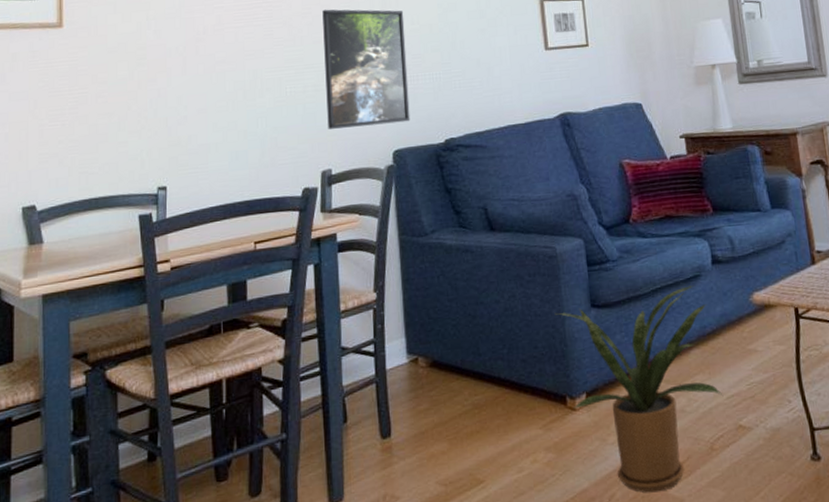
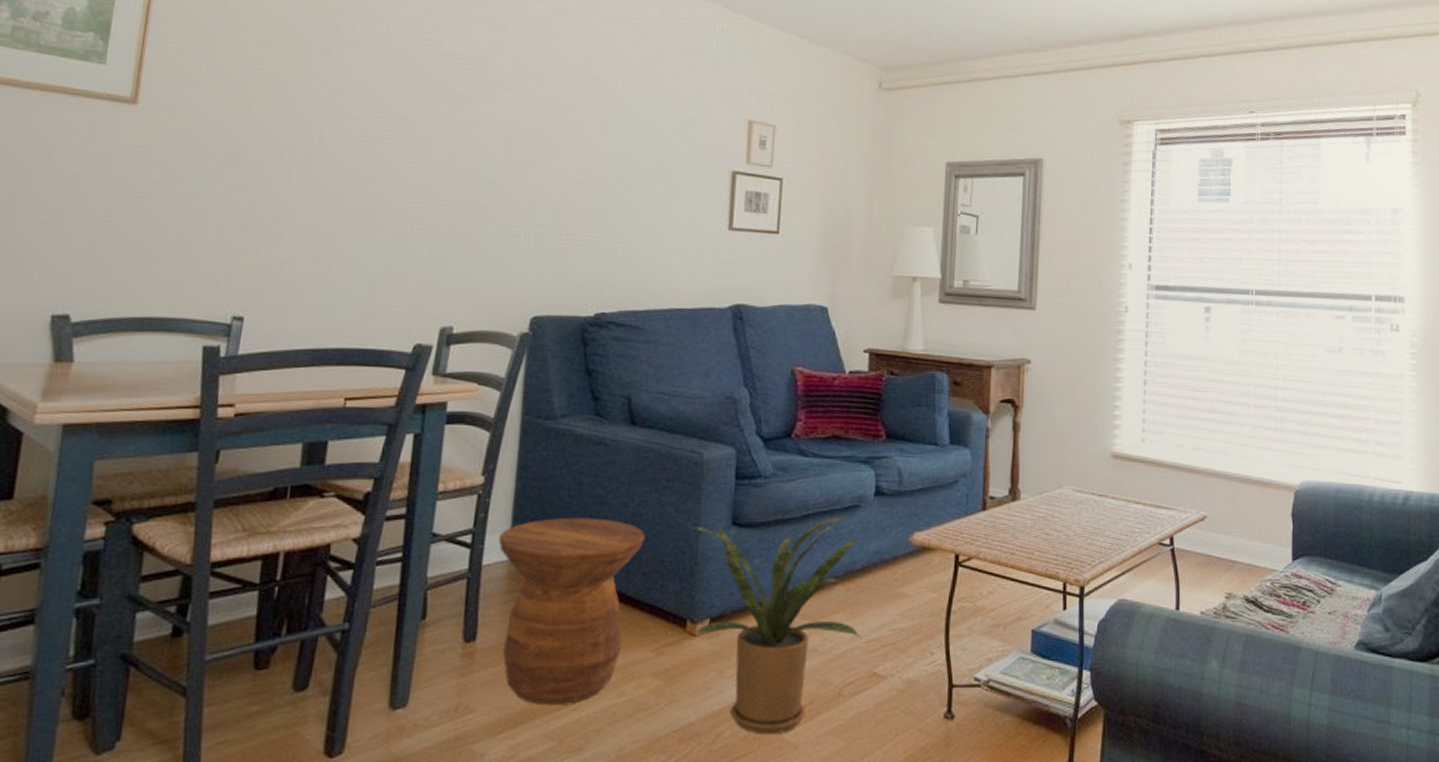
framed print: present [322,9,410,129] -> none [456,139,570,286]
side table: none [396,316,519,487] -> present [498,517,645,706]

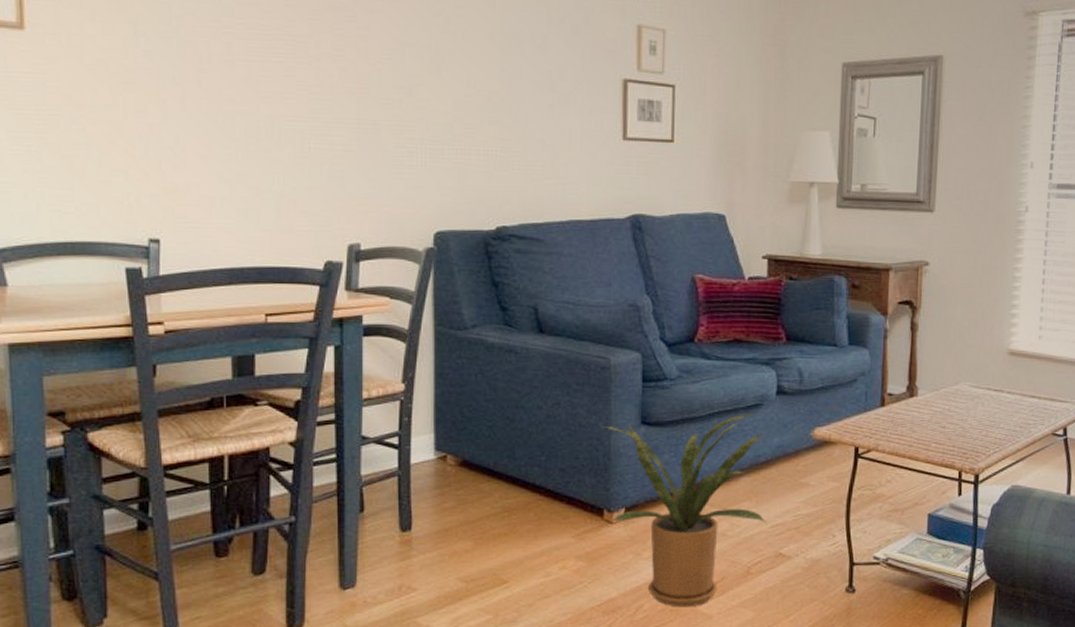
side table: present [498,517,645,706] -> none [423,420,560,585]

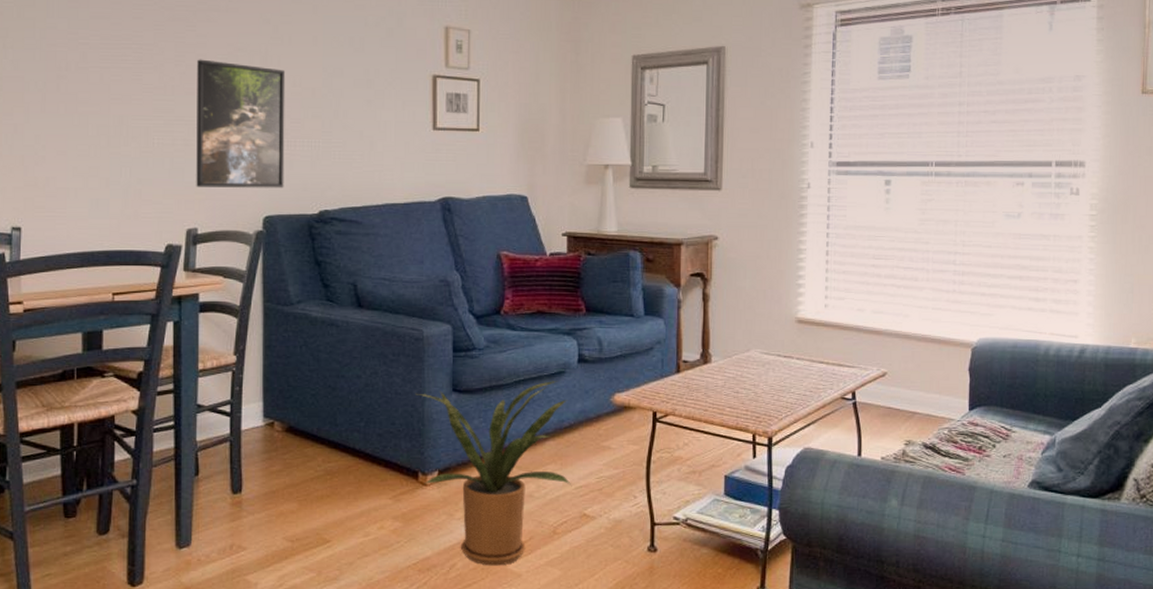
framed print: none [358,54,459,201] -> present [196,59,286,188]

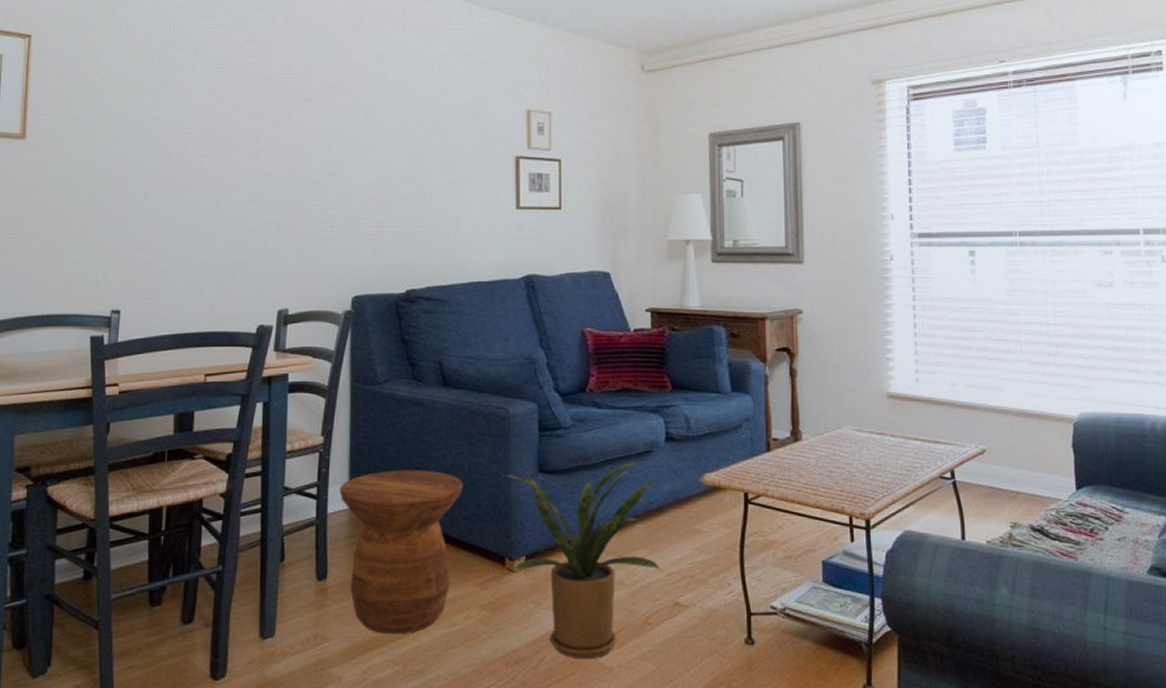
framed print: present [196,59,286,188] -> none [288,146,375,269]
side table: none [253,388,378,544] -> present [339,470,464,635]

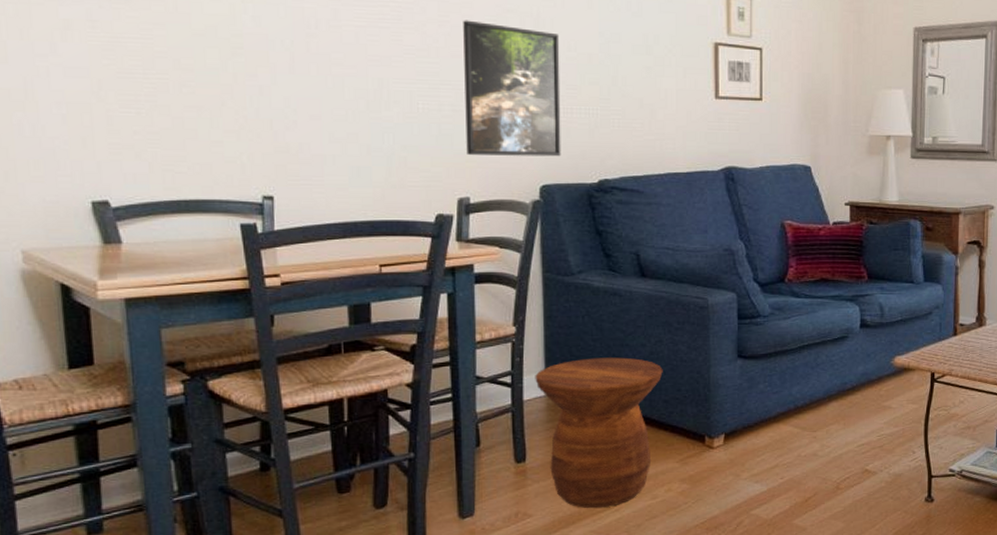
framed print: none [288,146,375,269] -> present [463,20,561,157]
house plant: present [501,460,664,659] -> none [701,345,855,522]

